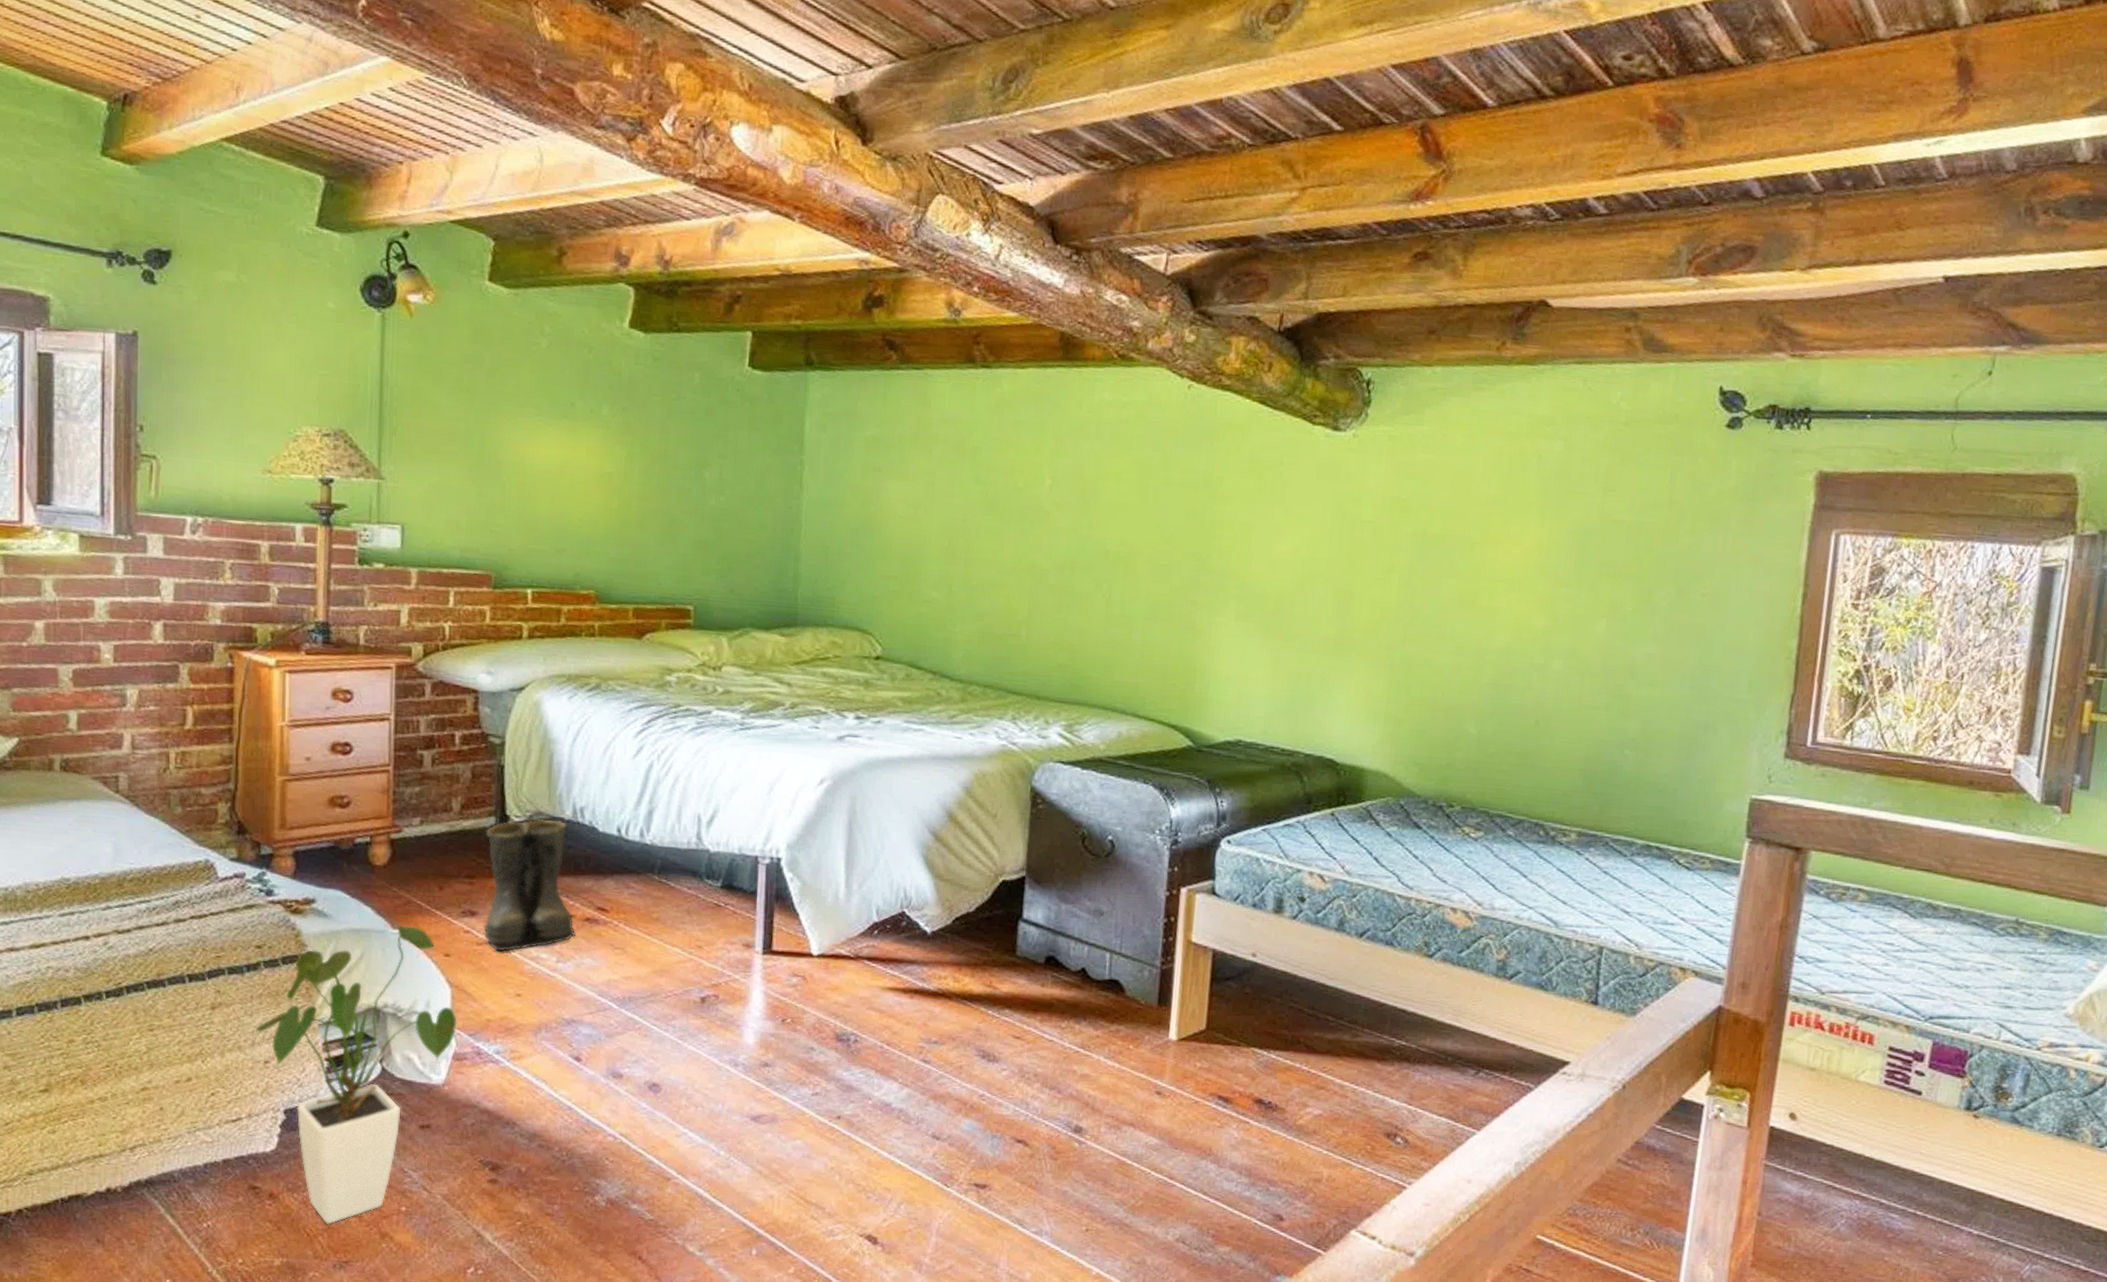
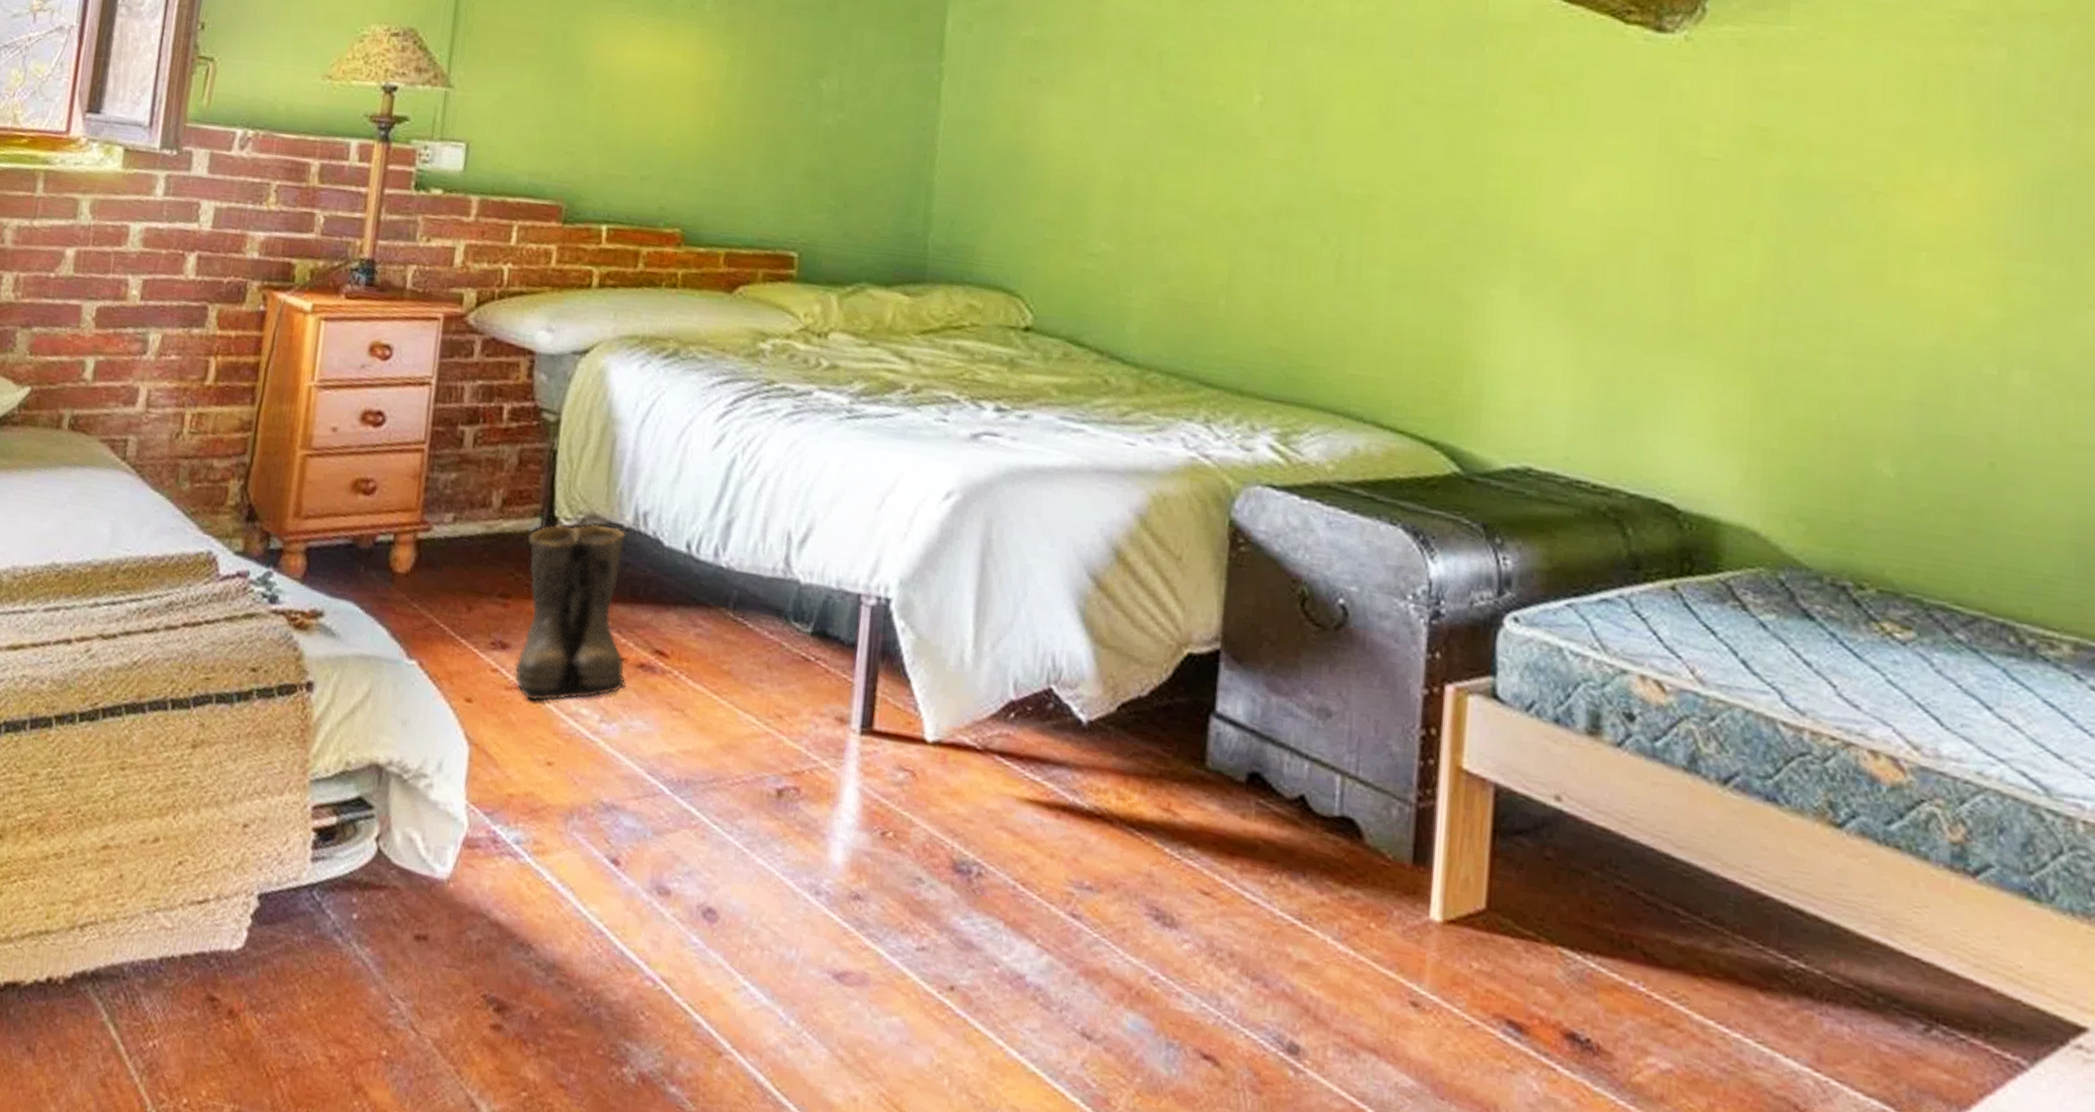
house plant: present [255,920,457,1224] -> none [237,647,473,1063]

